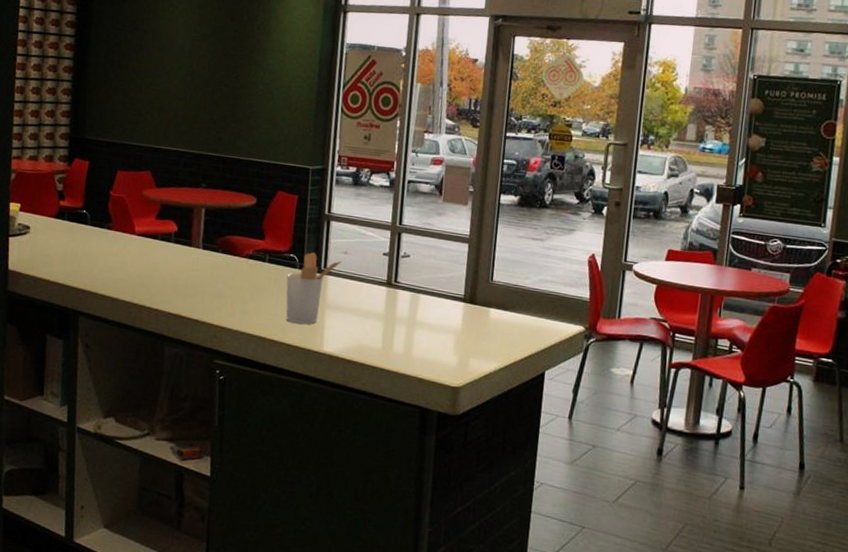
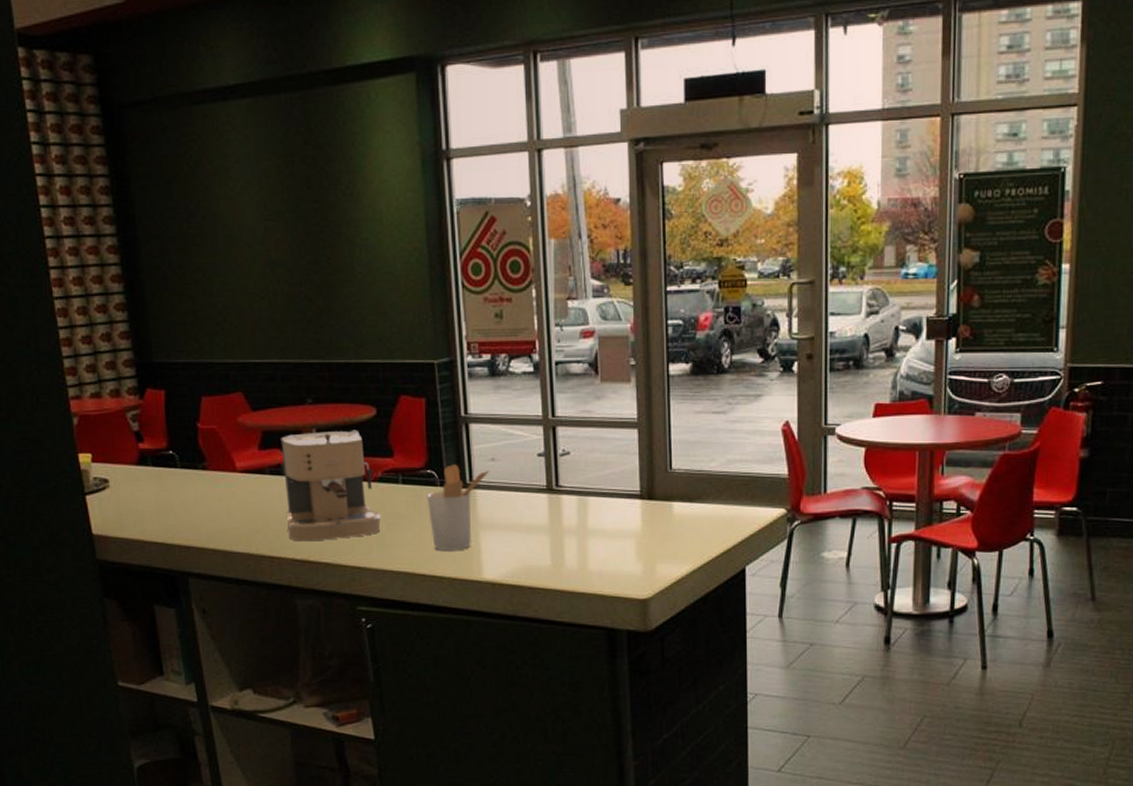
coffee maker: none [167,210,247,301] -> present [281,430,381,542]

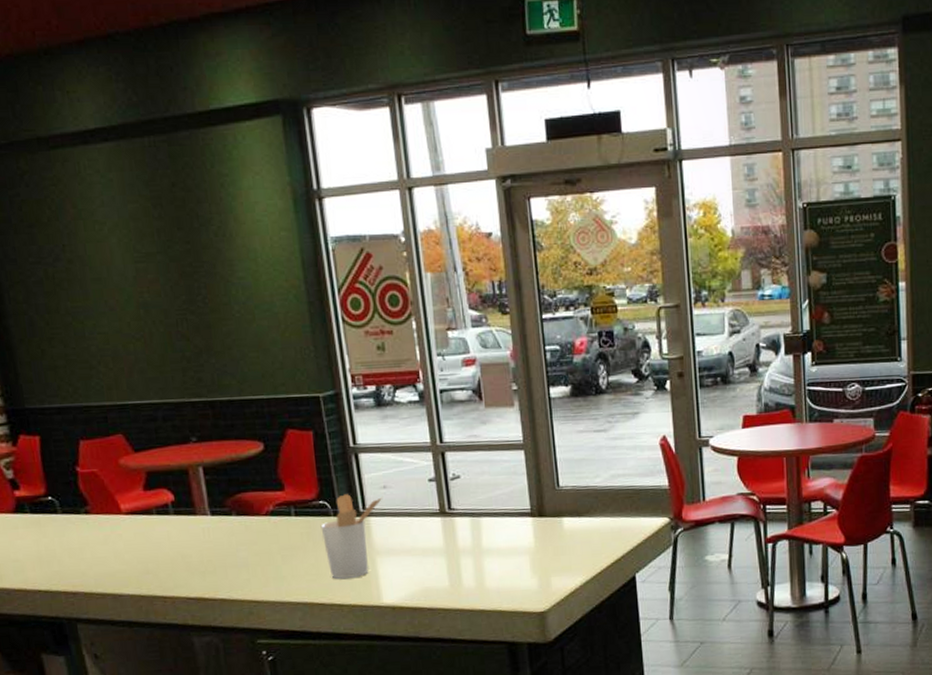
coffee maker: present [281,430,381,542] -> none [166,465,276,580]

